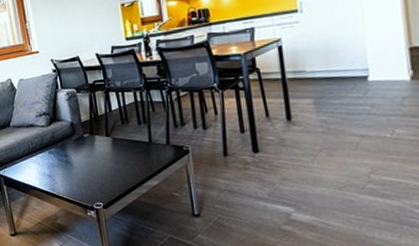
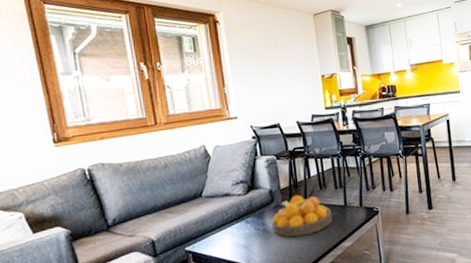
fruit bowl: none [73,128,136,171] -> present [271,195,332,238]

